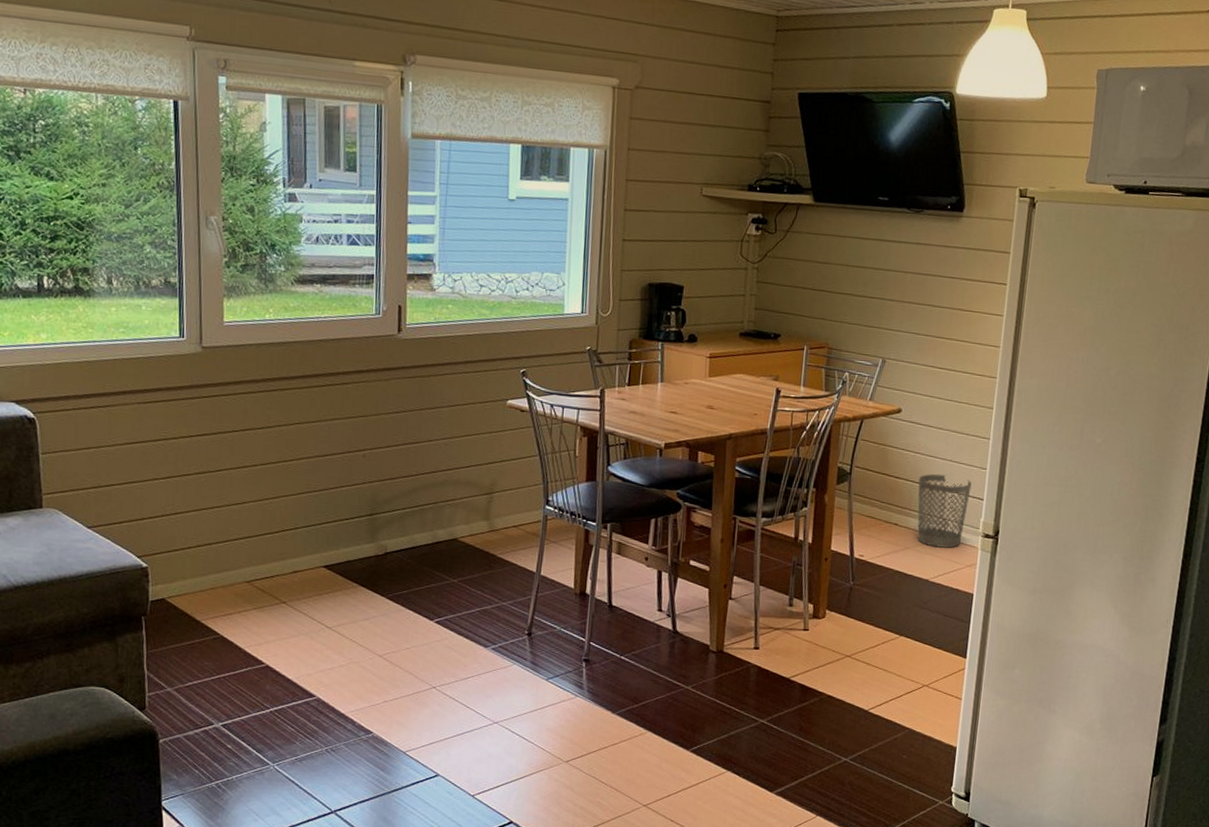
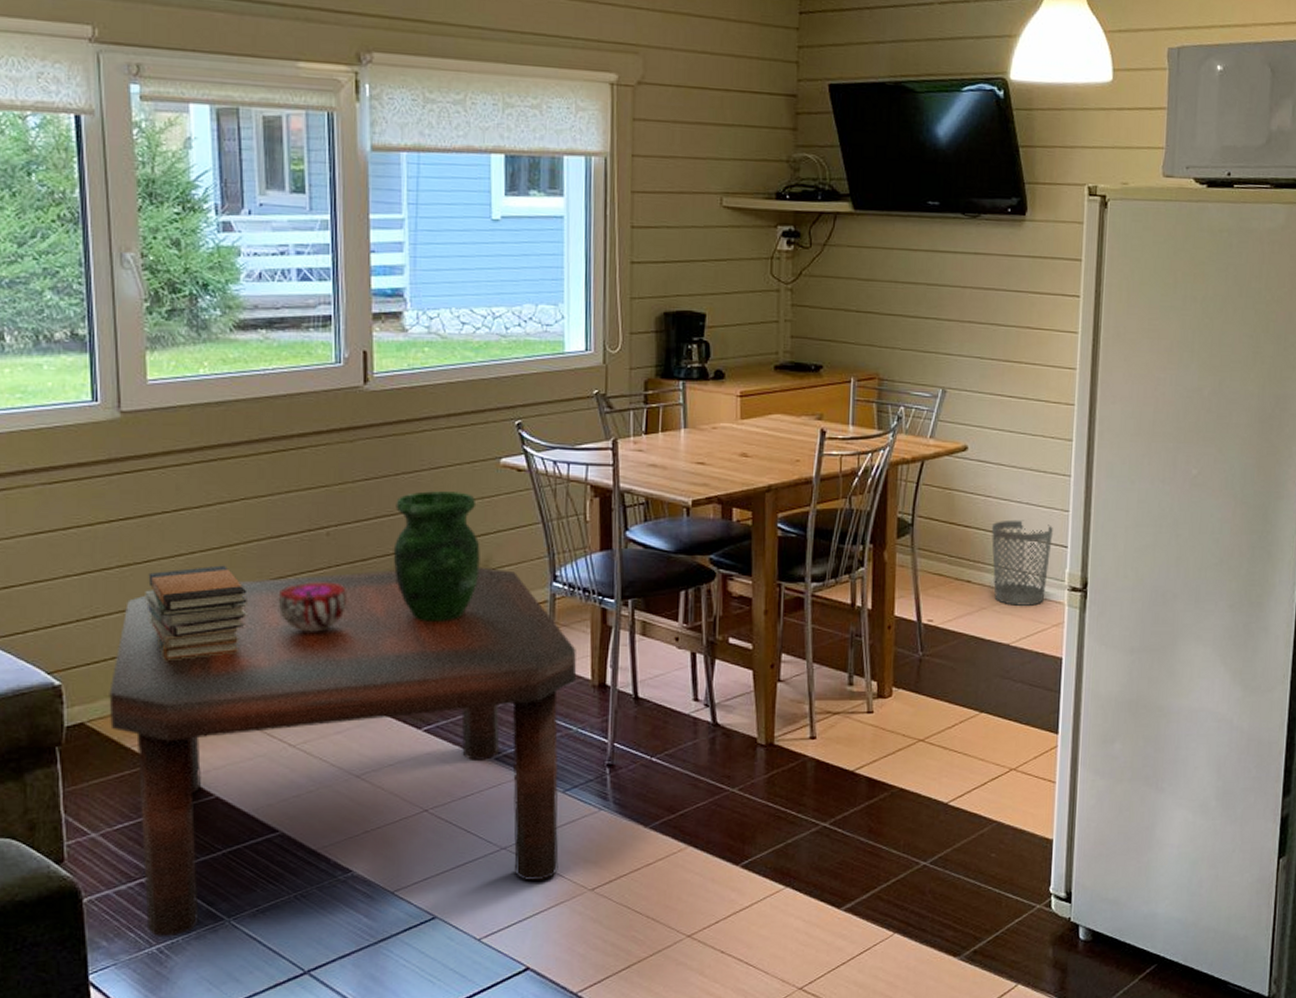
coffee table: none [185,488,563,776] -> present [109,566,577,938]
book stack: none [216,477,298,552] -> present [145,565,248,660]
decorative bowl: none [321,495,378,536] -> present [278,582,348,632]
vase: none [416,424,487,533] -> present [393,491,480,622]

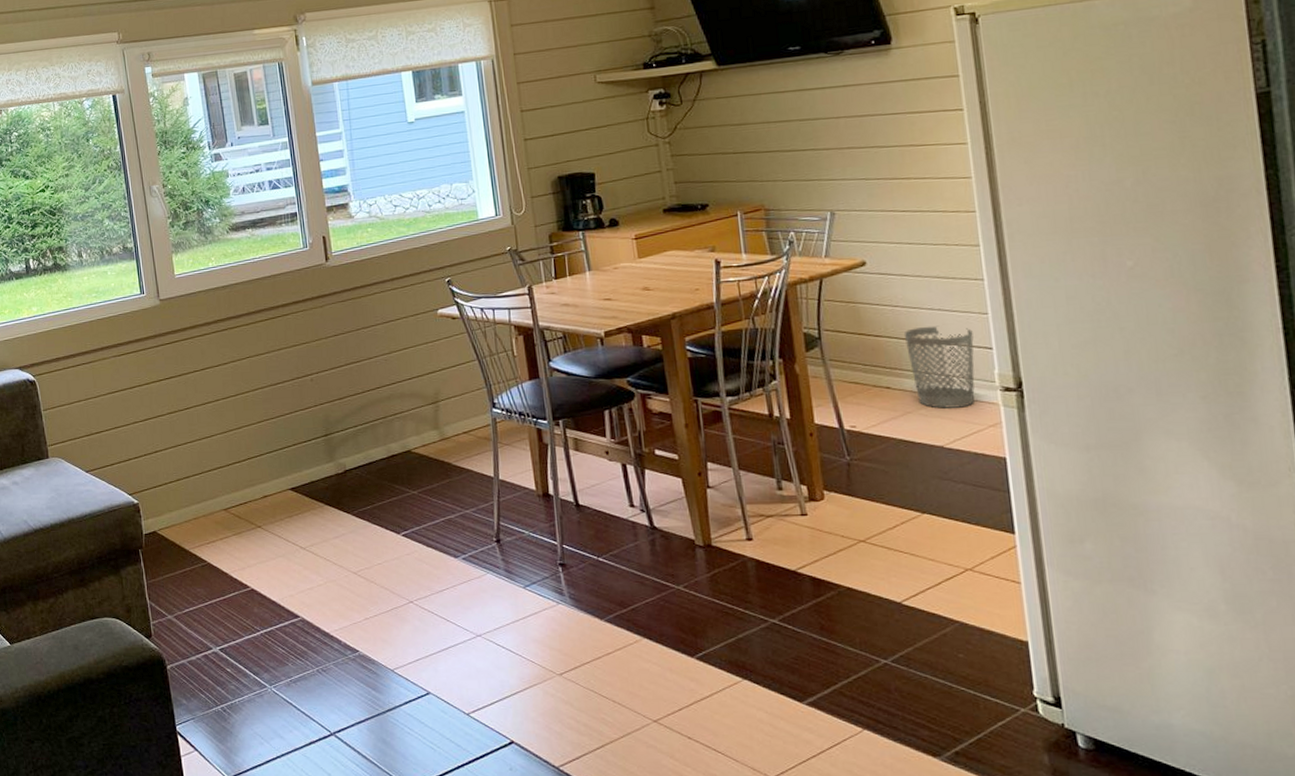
coffee table: present [109,566,577,938] -> none [170,399,528,699]
book stack: present [145,565,248,660] -> none [187,408,260,483]
decorative bowl: present [278,582,348,632] -> none [280,417,332,458]
vase: present [393,491,480,622] -> none [360,339,432,446]

